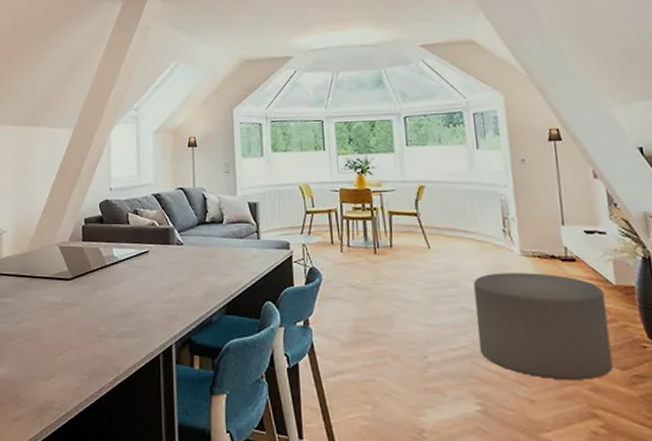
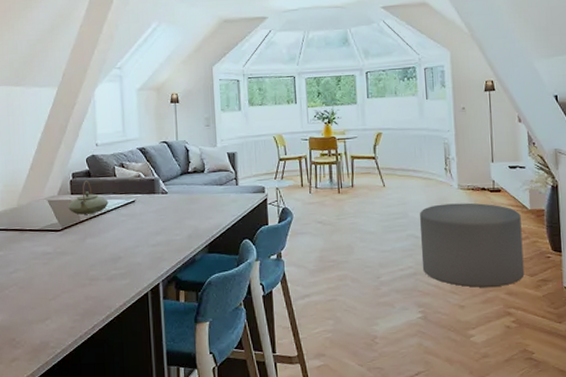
teapot: none [78,227,121,263] -> present [67,180,109,215]

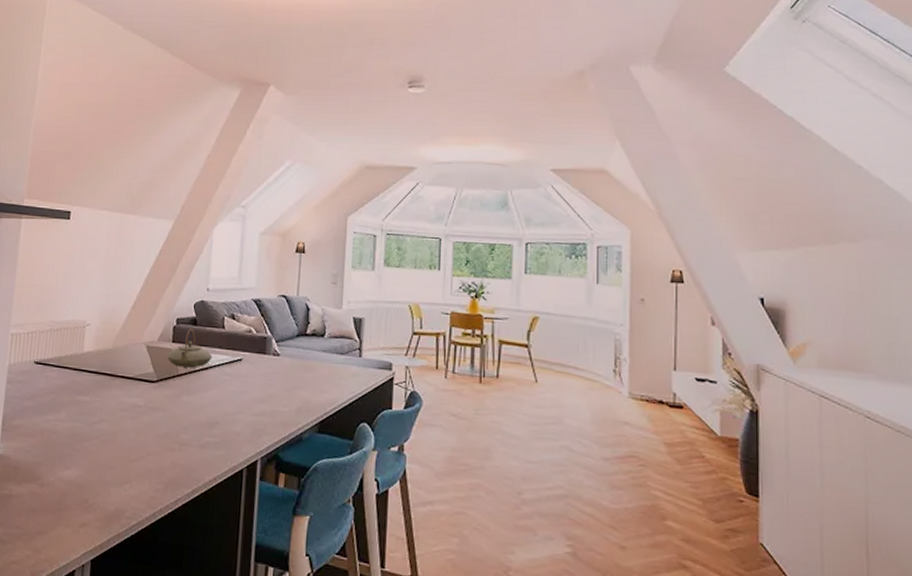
pouf: present [420,202,525,288] -> none [576,413,708,530]

